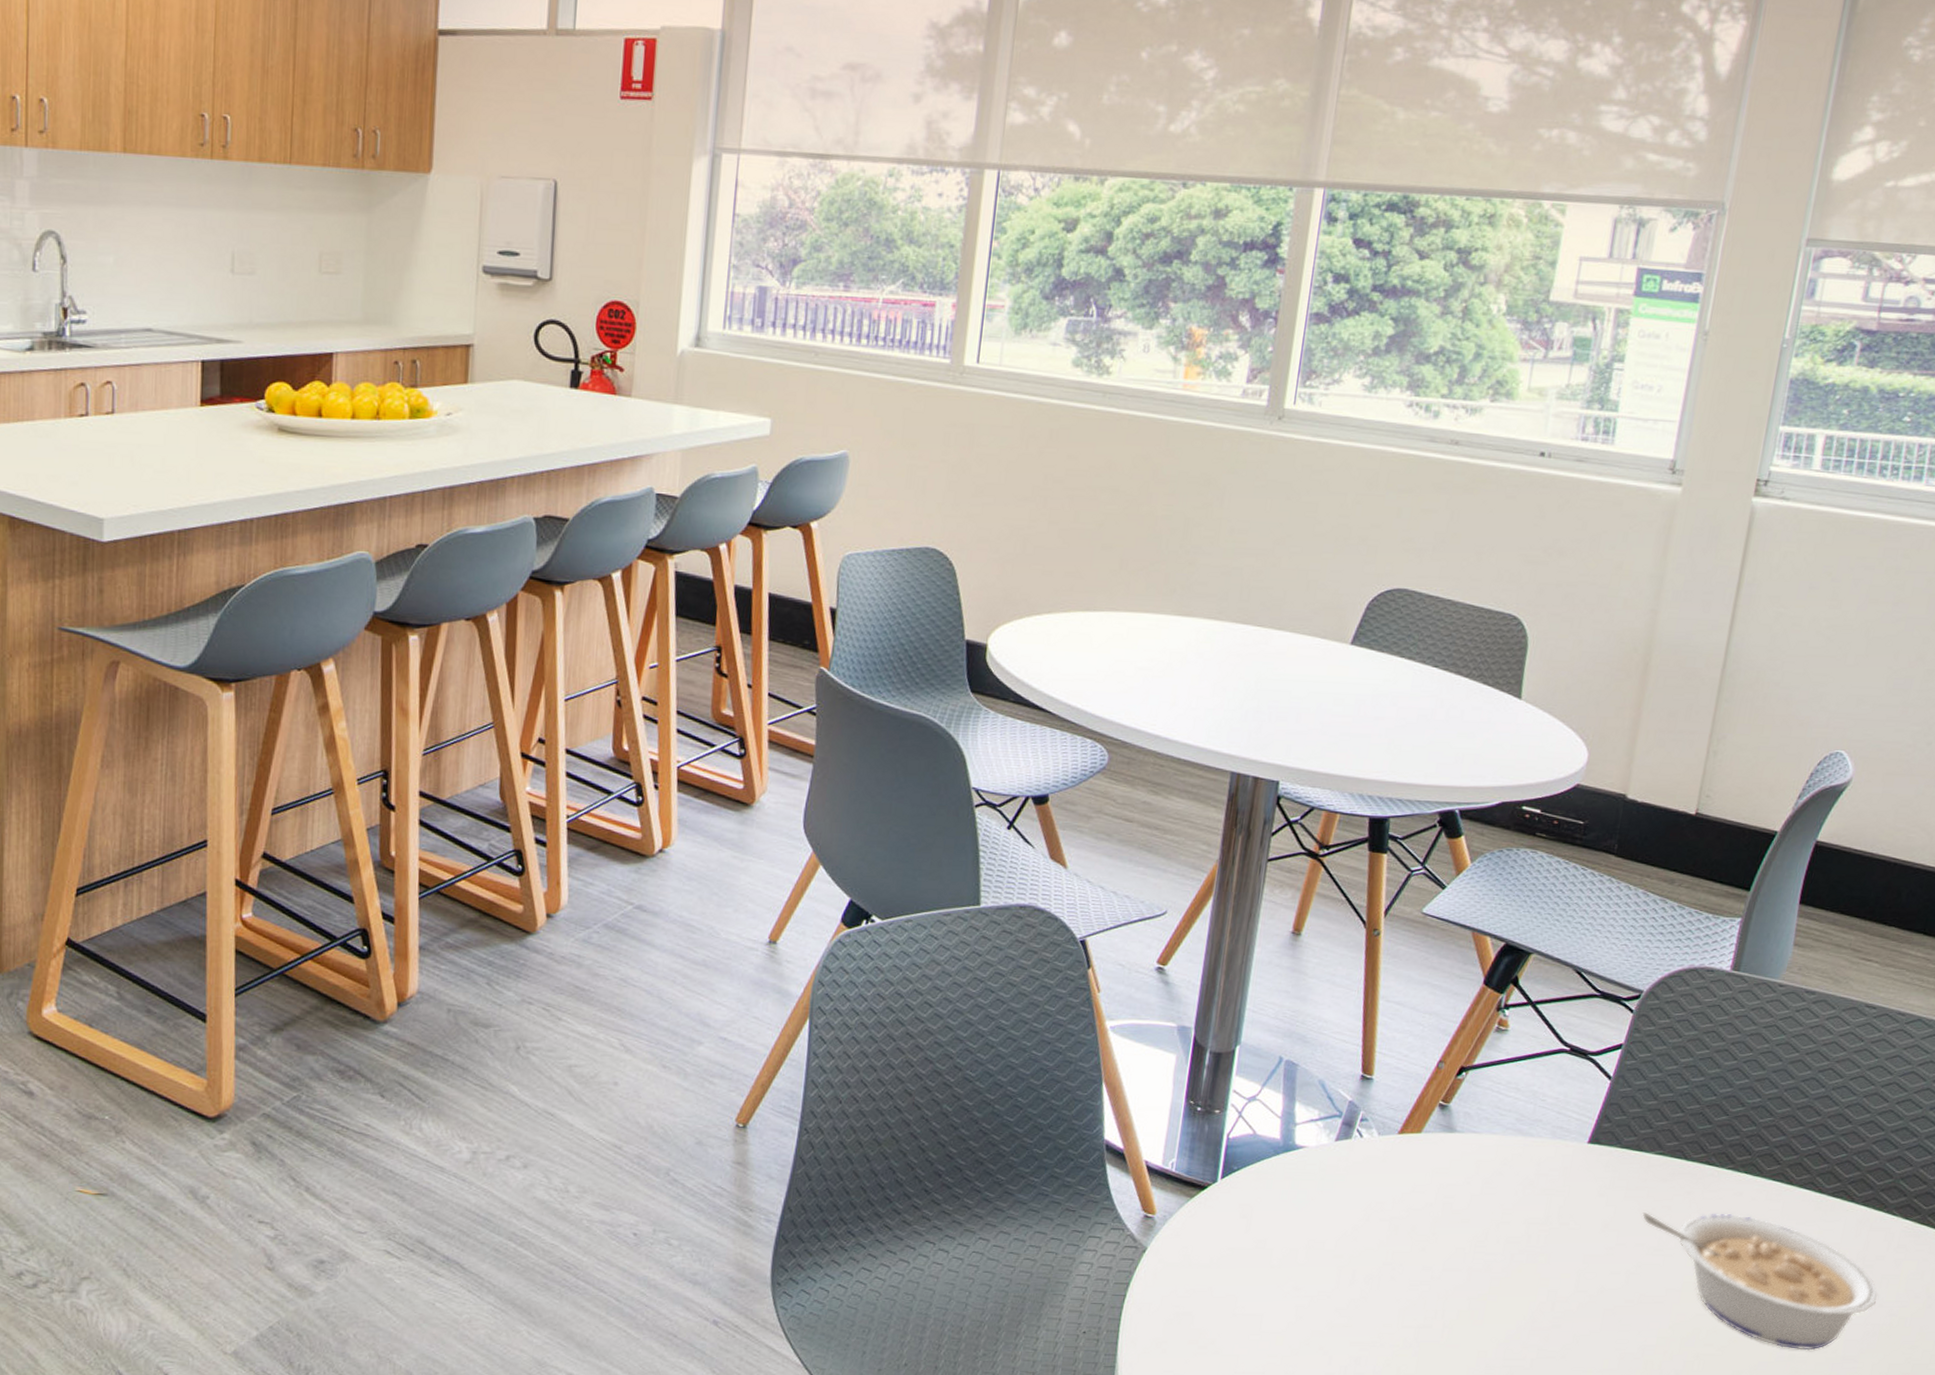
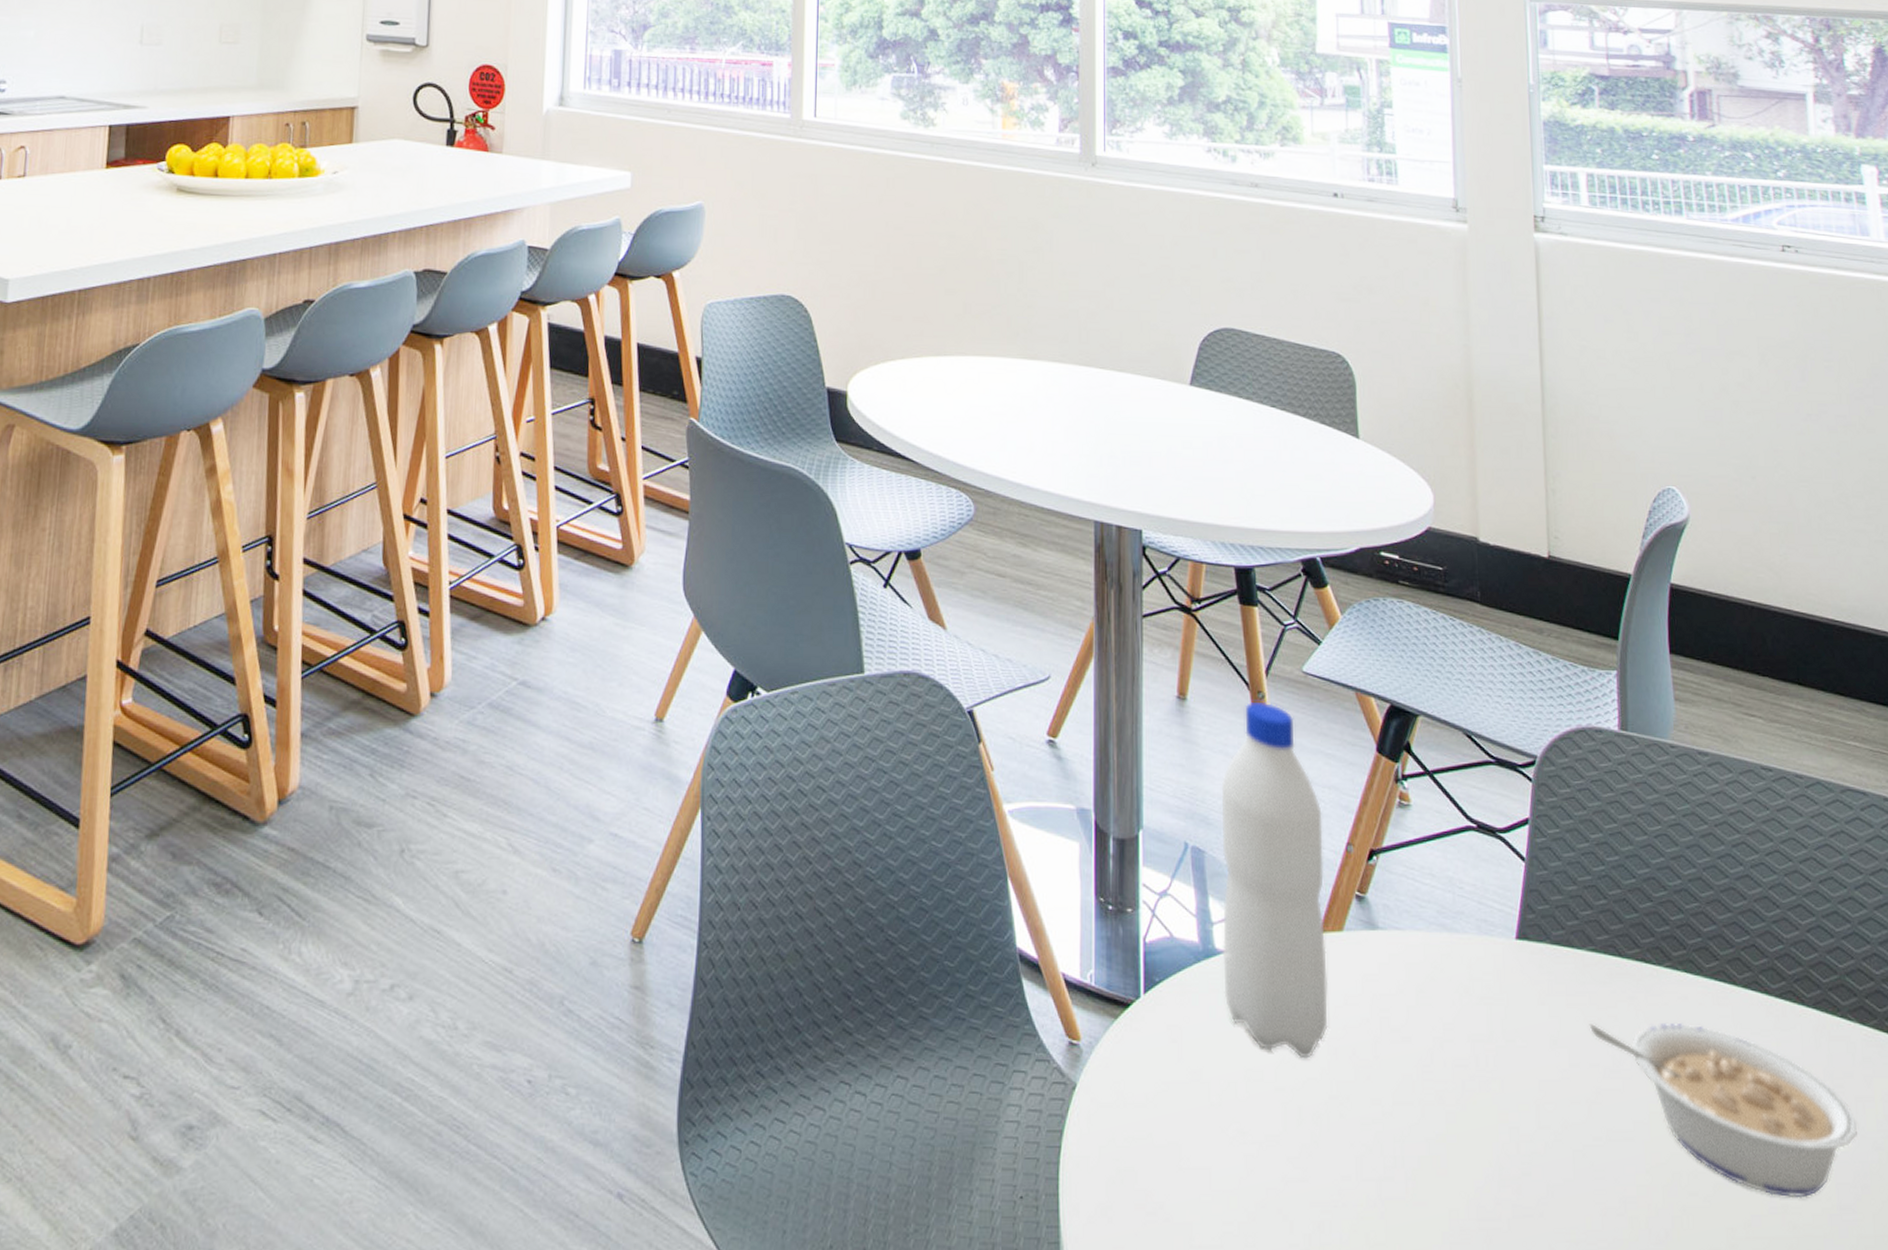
water bottle: none [1297,938,1419,1233] -> present [1221,701,1328,1059]

